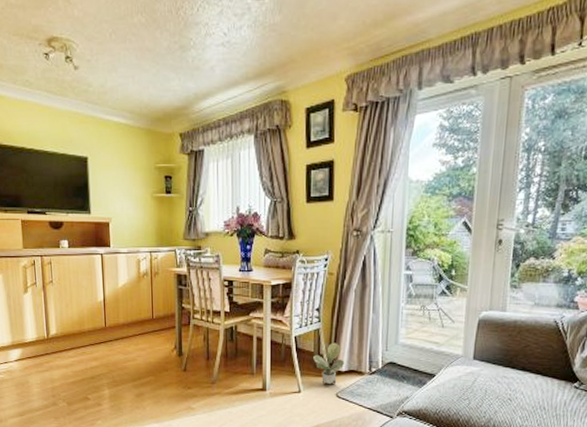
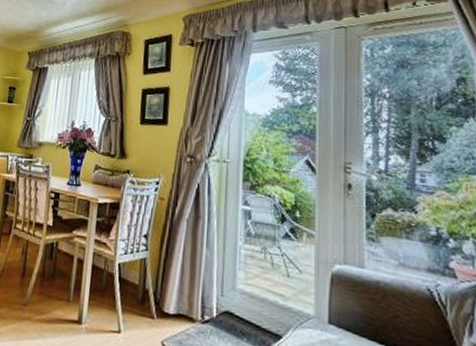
potted plant: present [313,342,344,384] -> none [137,276,172,329]

